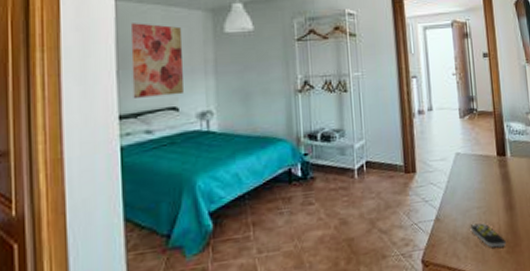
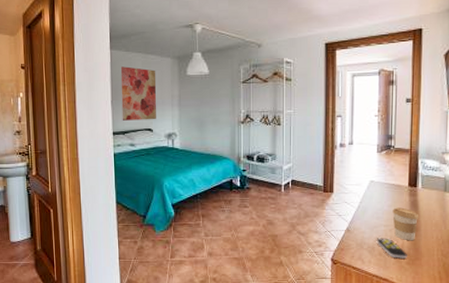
coffee cup: none [484,182,513,224] -> present [393,207,419,241]

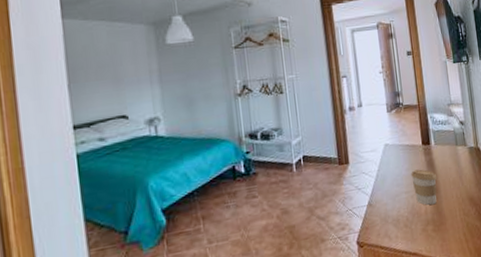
wall art: present [120,66,157,121] -> none [78,39,132,109]
remote control: present [376,238,407,259] -> none [399,206,432,228]

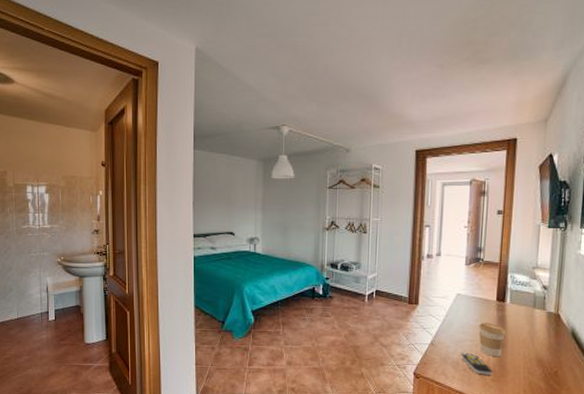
remote control: none [399,206,432,228] -> present [461,353,493,375]

